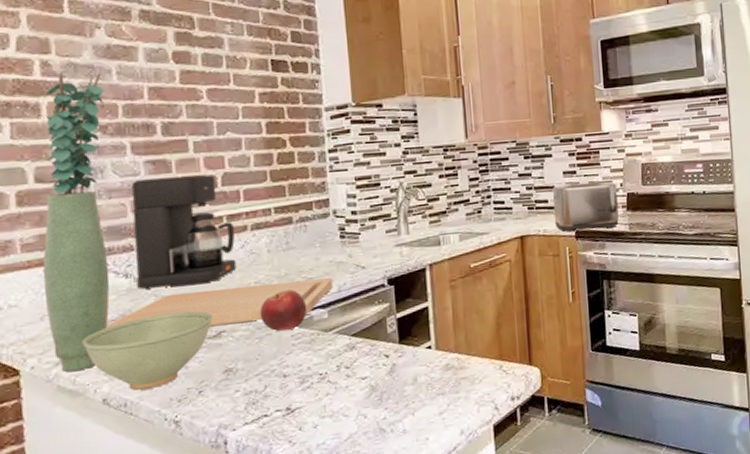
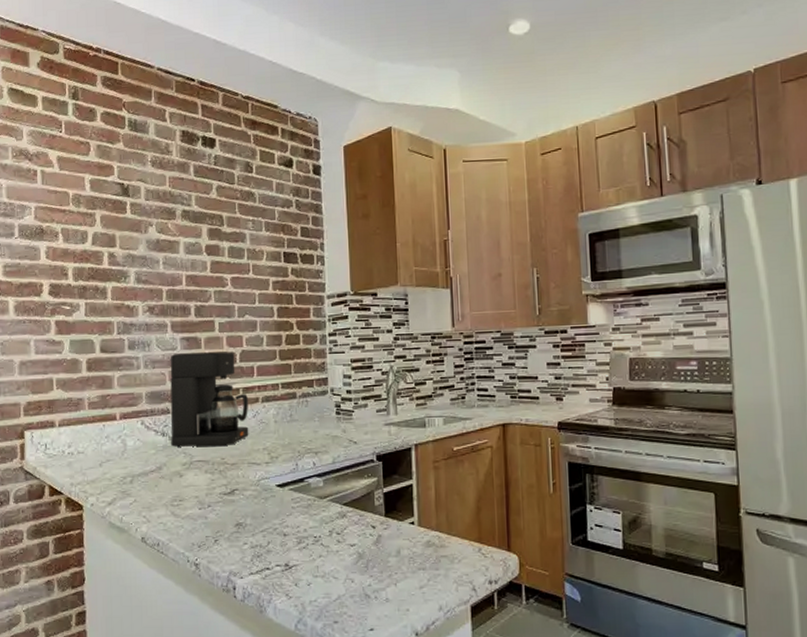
vase: present [42,72,110,373] -> none [102,262,153,512]
bowl: present [82,311,214,390] -> none [129,469,229,533]
cutting board: present [105,278,333,328] -> none [146,450,328,484]
fruit: present [259,289,307,332] -> none [266,458,306,495]
toaster: present [553,181,619,232] -> none [536,374,605,423]

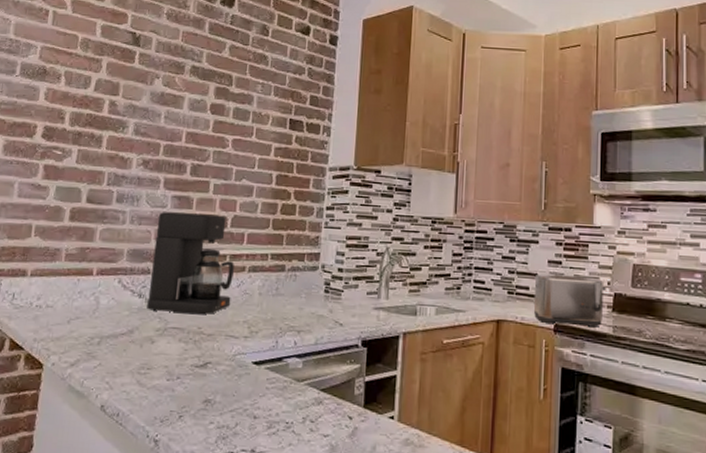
toaster: none [536,374,605,423] -> present [533,273,606,328]

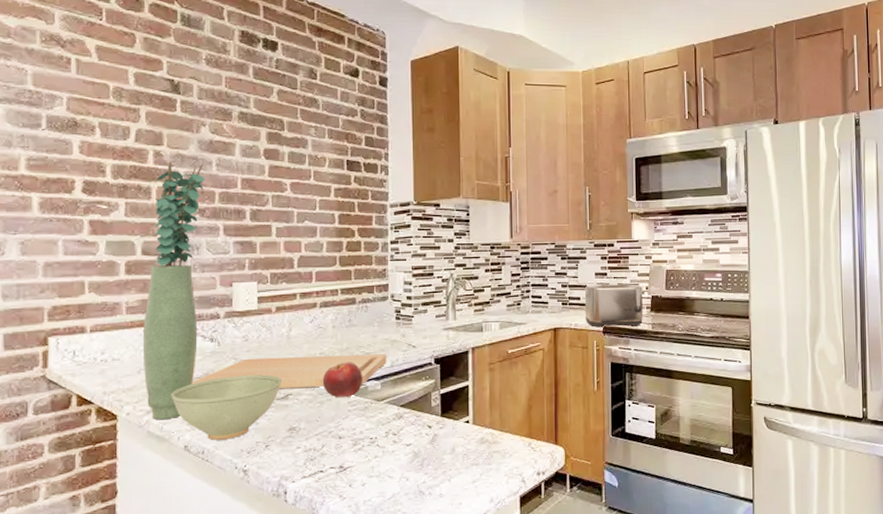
vase: none [72,111,153,375] -> present [142,161,205,420]
bowl: none [95,336,204,404] -> present [171,374,283,440]
cutting board: none [115,319,312,361] -> present [191,354,387,389]
coffee maker: present [147,212,235,314] -> none [220,257,306,353]
fruit: none [242,334,285,374] -> present [322,362,363,399]

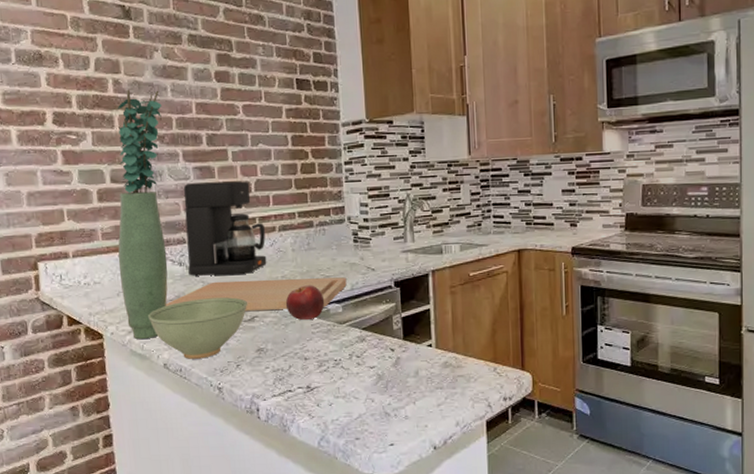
coffee maker: none [220,257,306,353] -> present [183,181,267,276]
toaster: present [584,284,645,328] -> none [550,201,618,248]

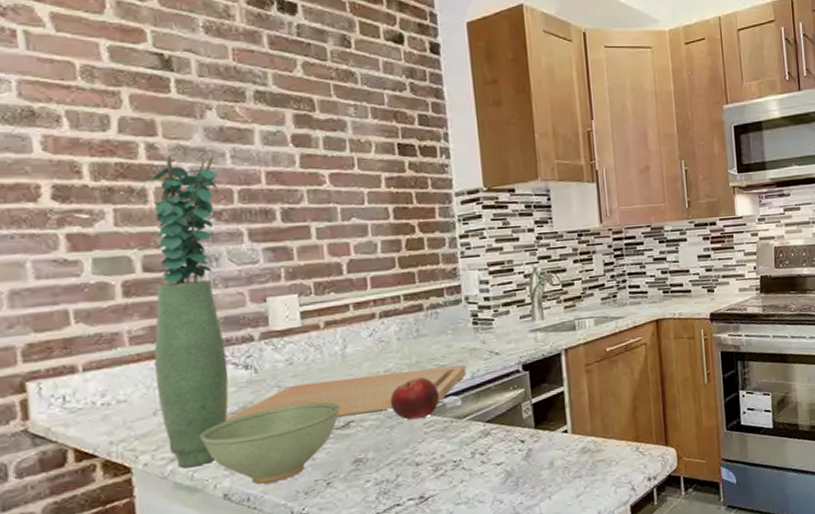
coffee maker: present [183,181,267,276] -> none [249,261,365,381]

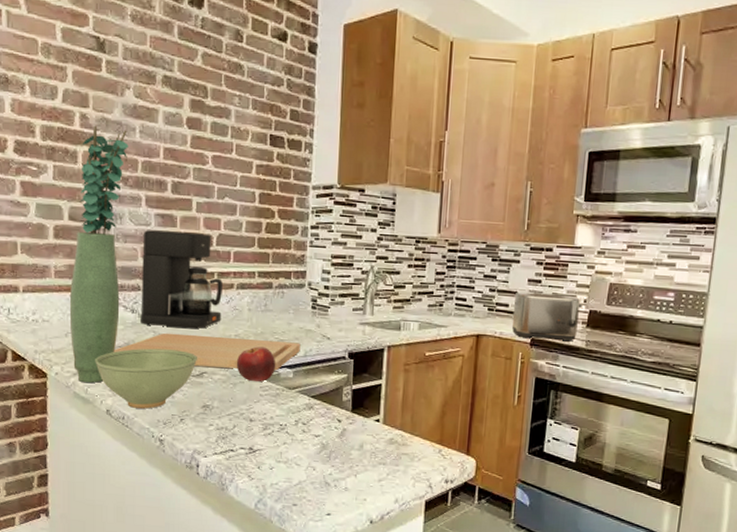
coffee maker: none [249,261,365,381] -> present [140,230,224,329]
toaster: none [688,264,753,315] -> present [511,292,582,342]

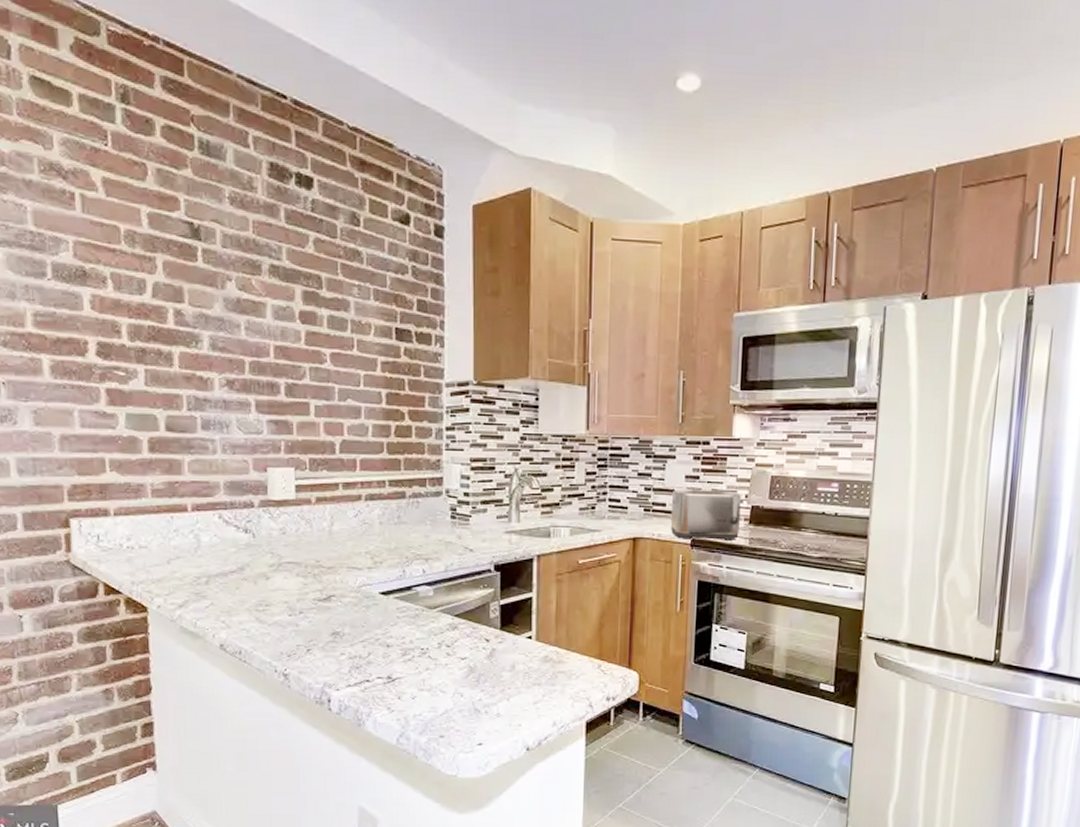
vase: present [69,125,129,383] -> none [170,322,233,616]
bowl: present [95,348,198,409] -> none [204,572,325,640]
cutting board: present [113,332,301,371] -> none [225,553,440,590]
coffee maker: present [140,230,224,329] -> none [254,439,350,547]
fruit: present [236,346,276,383] -> none [368,563,414,603]

